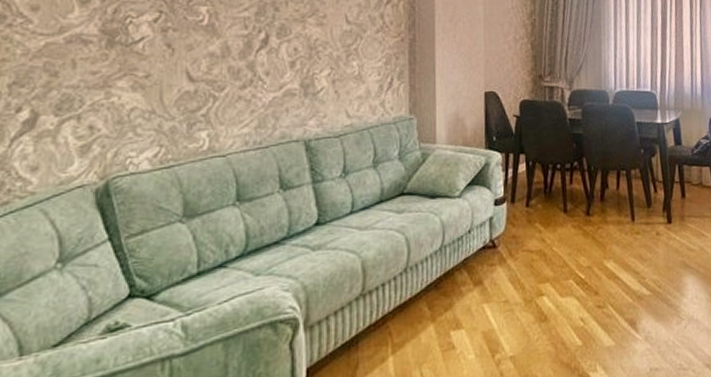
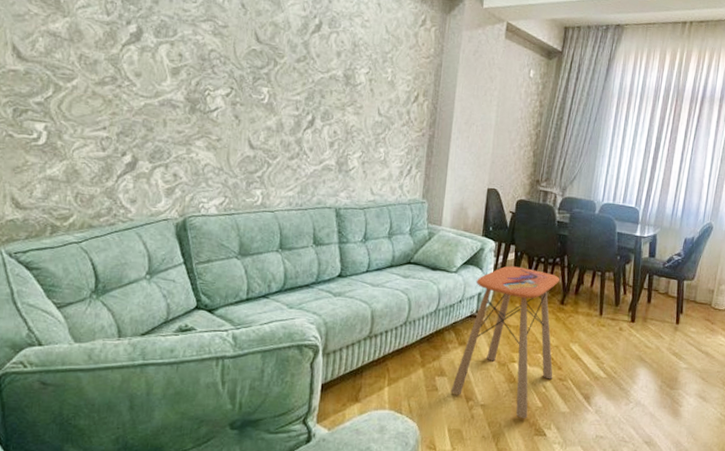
side table: none [471,178,590,365] -> present [450,266,560,419]

